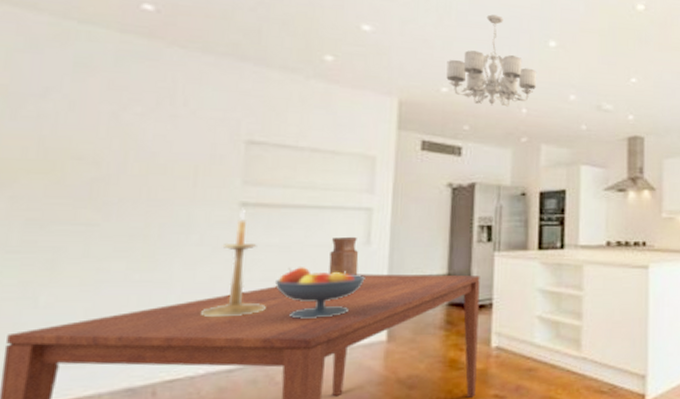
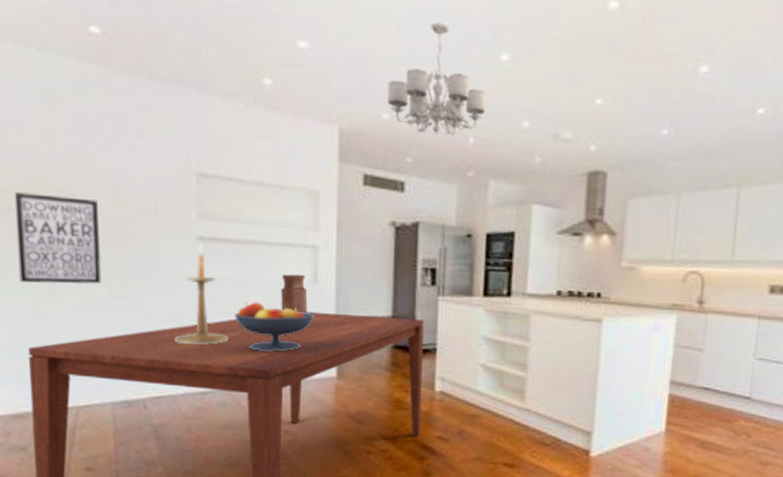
wall art: none [10,162,126,260] -> present [14,192,101,285]

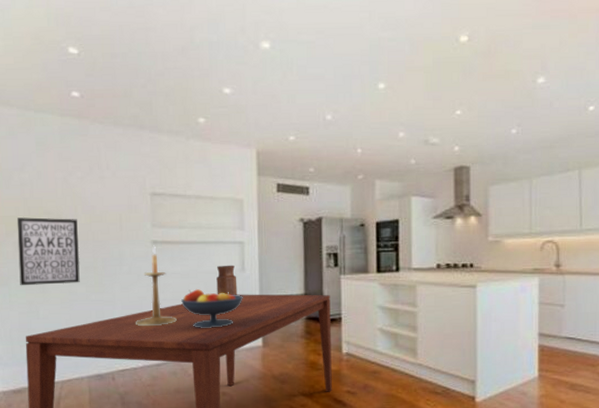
chandelier: present [387,22,487,136] -> none [292,65,369,149]

